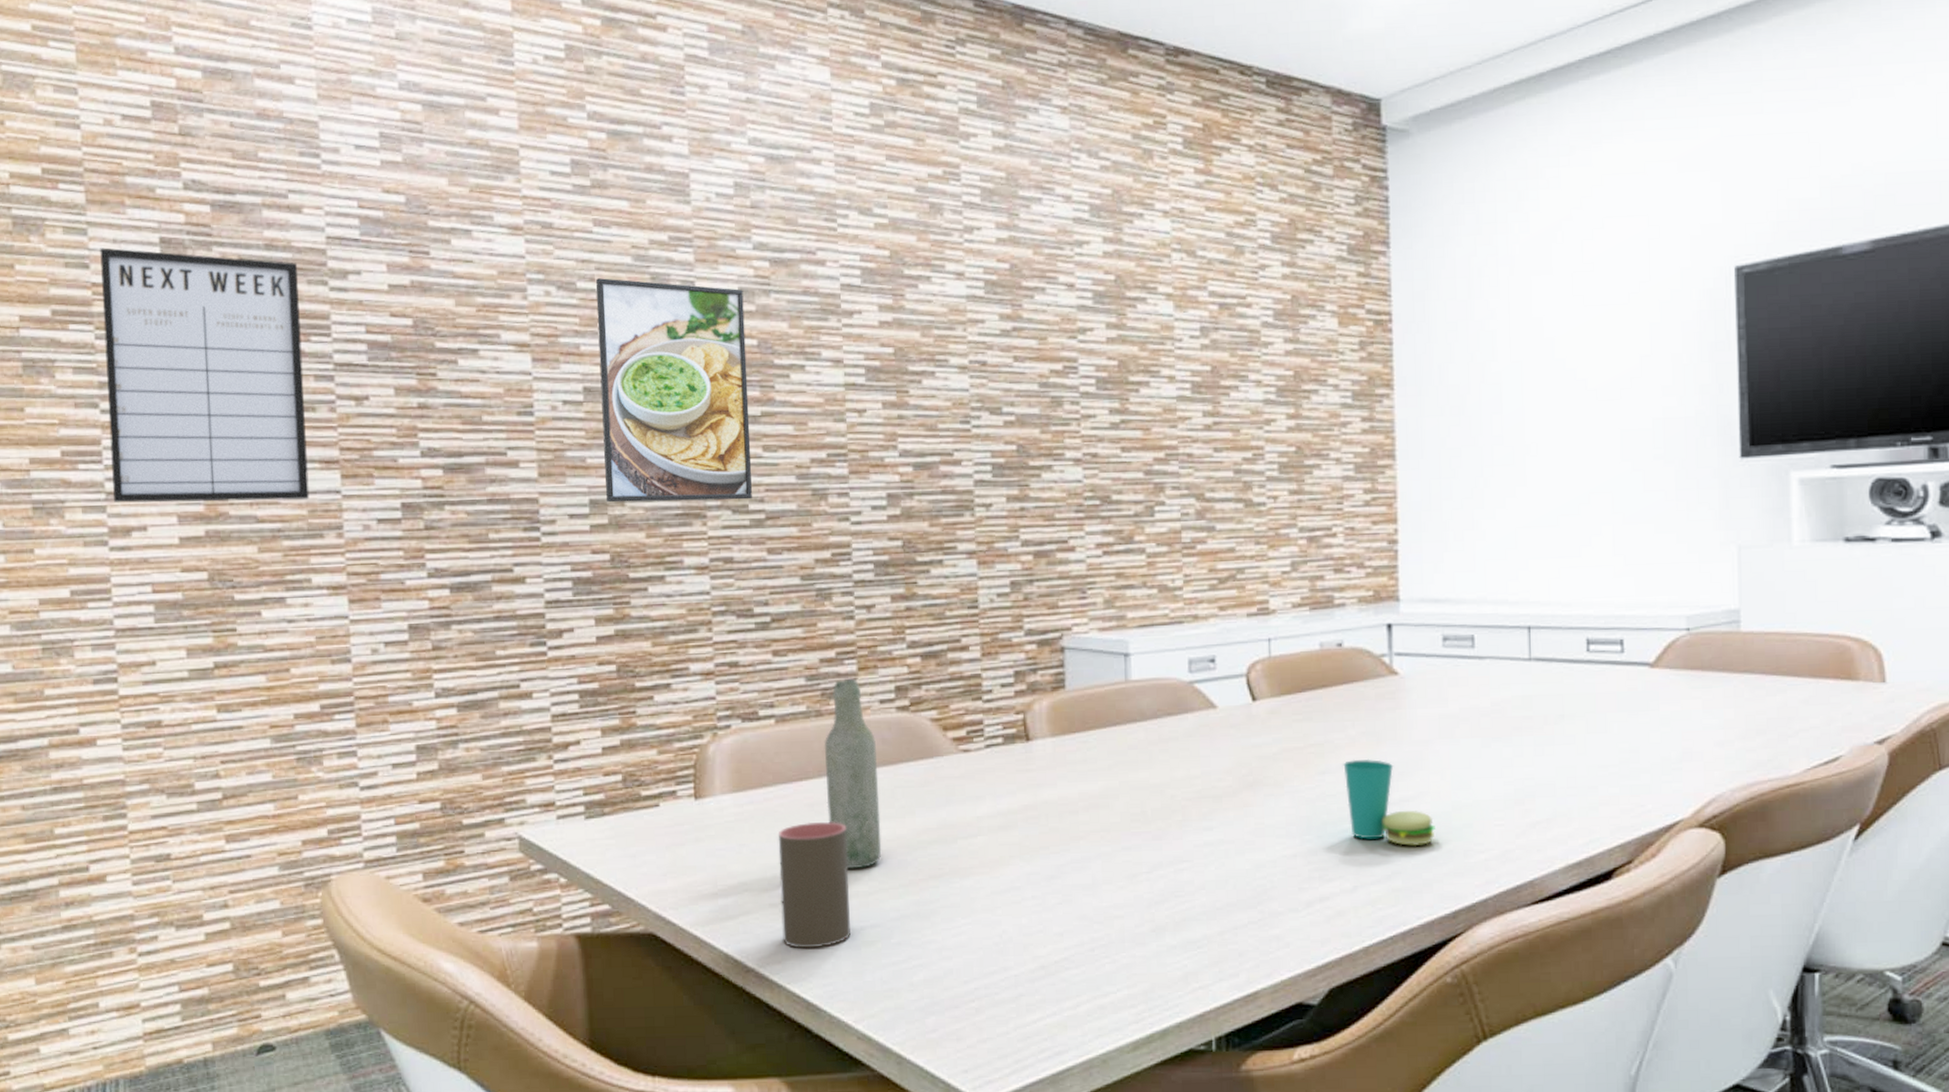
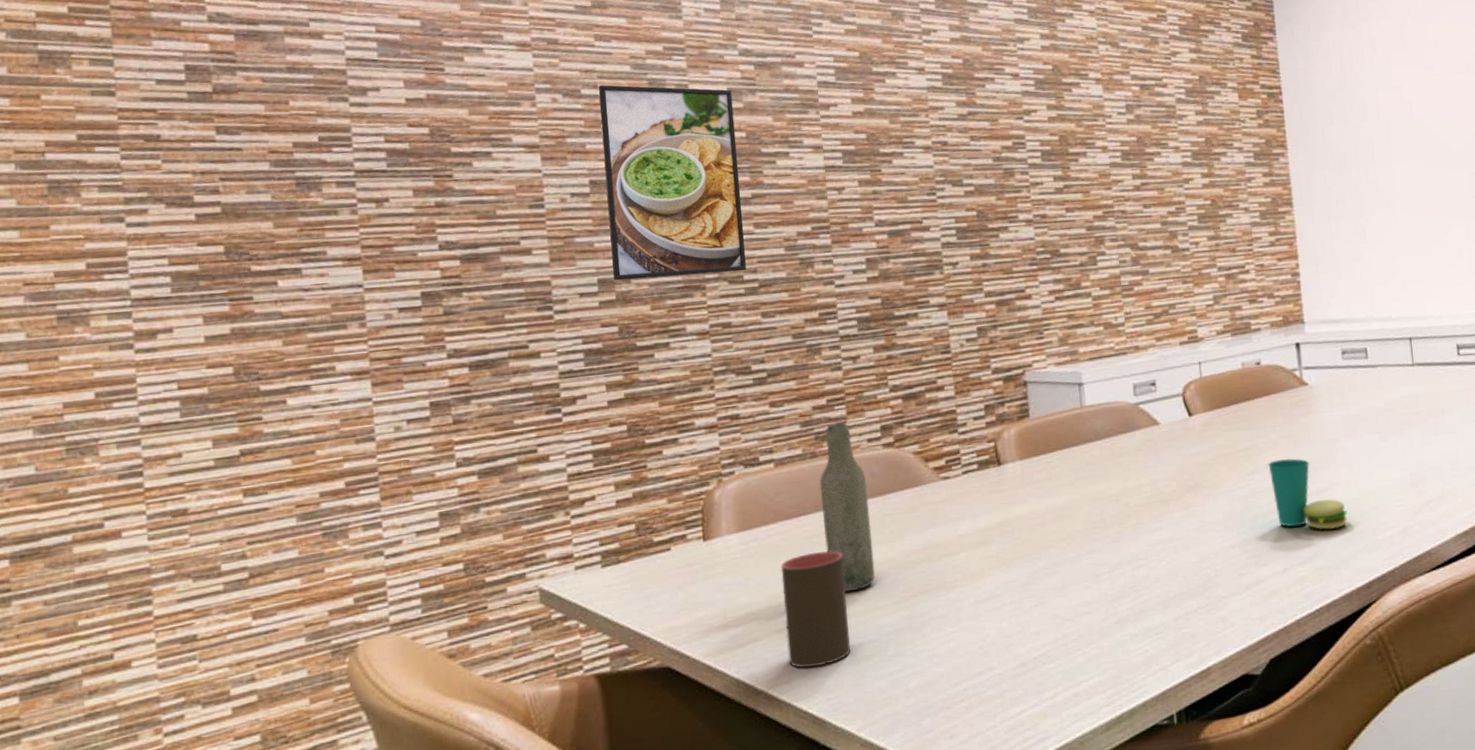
writing board: present [99,247,310,503] -> none [125,76,333,309]

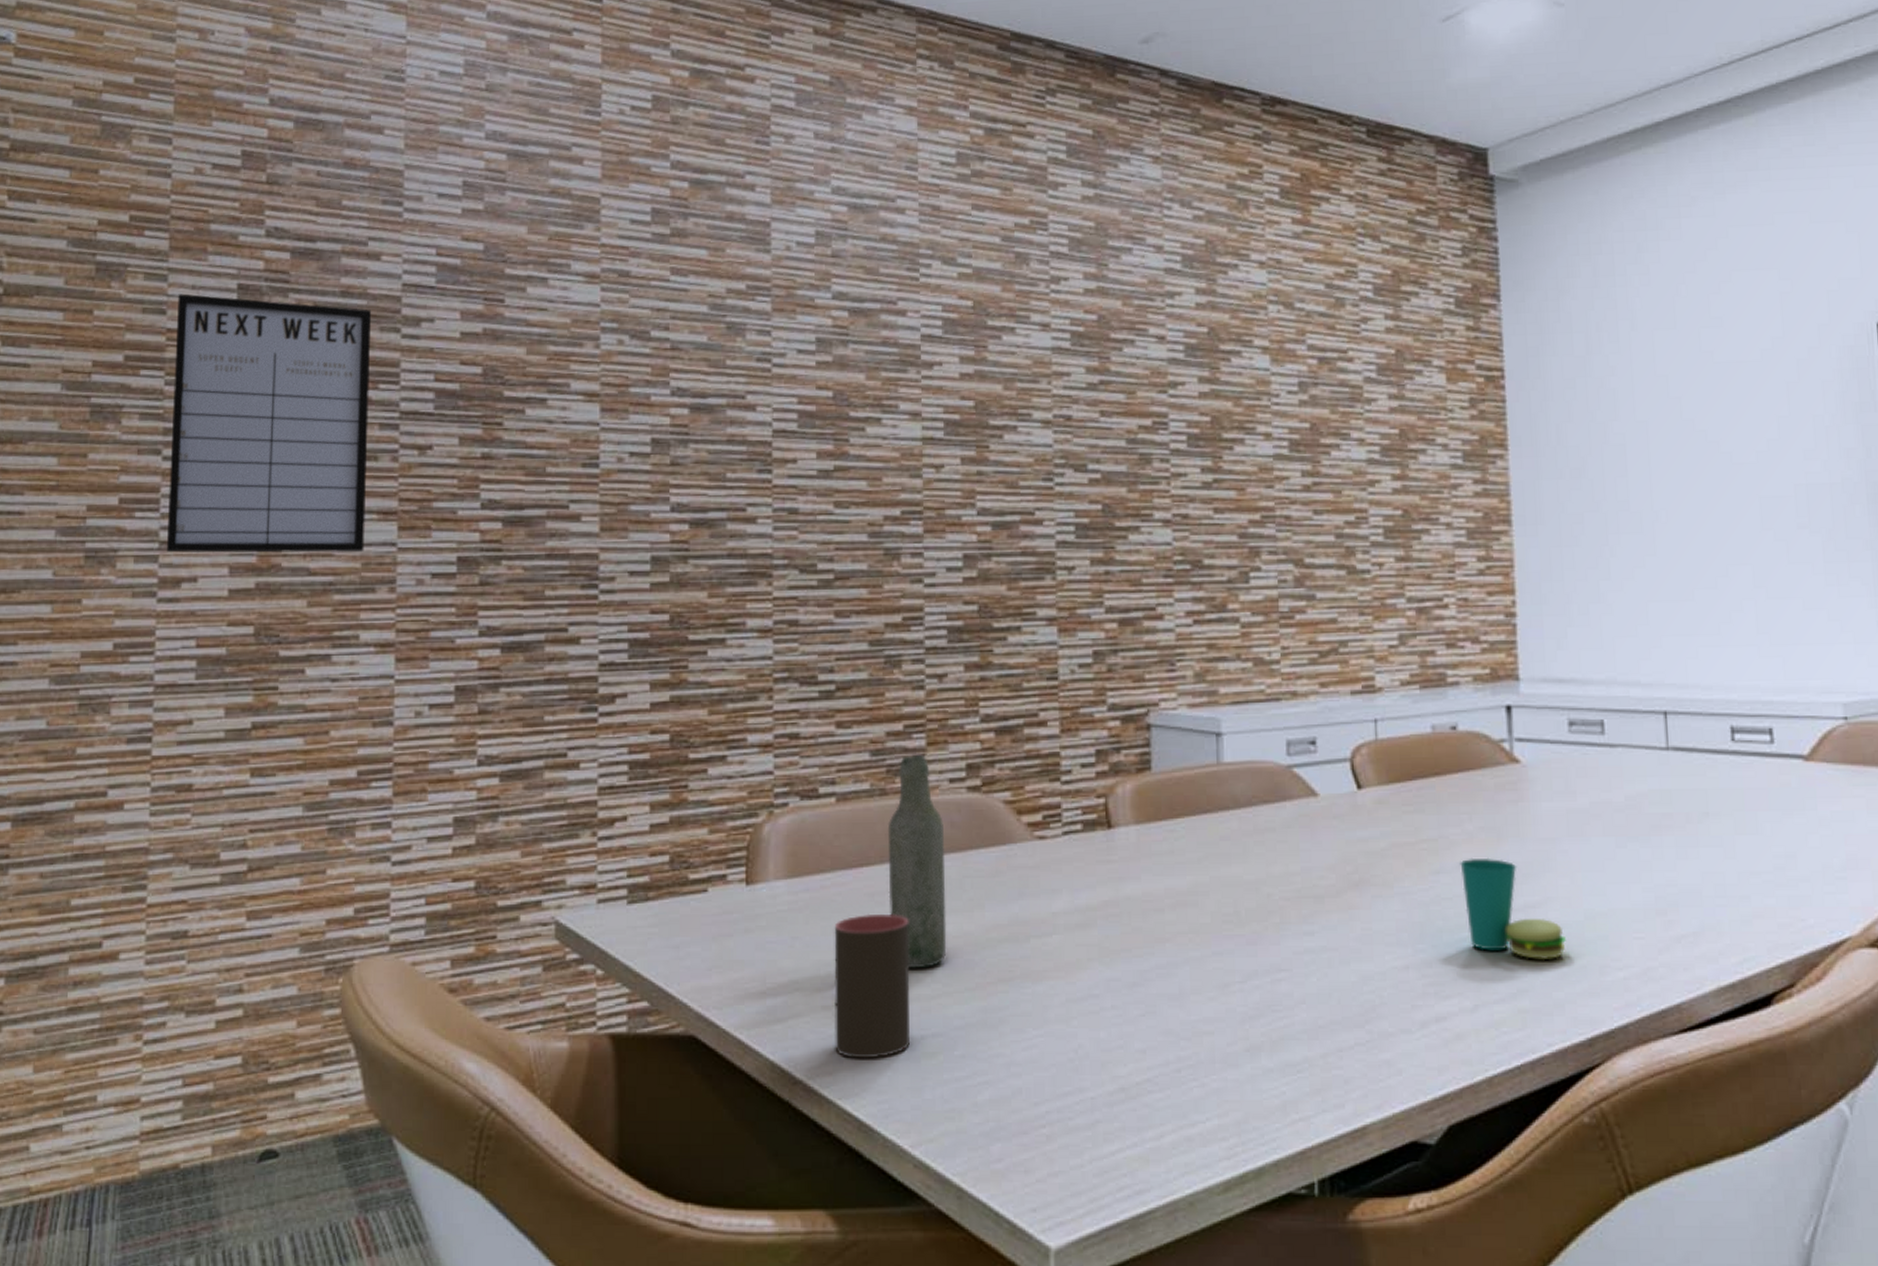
writing board: none [125,76,333,309] -> present [166,293,372,553]
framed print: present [598,85,746,281] -> none [668,327,822,560]

